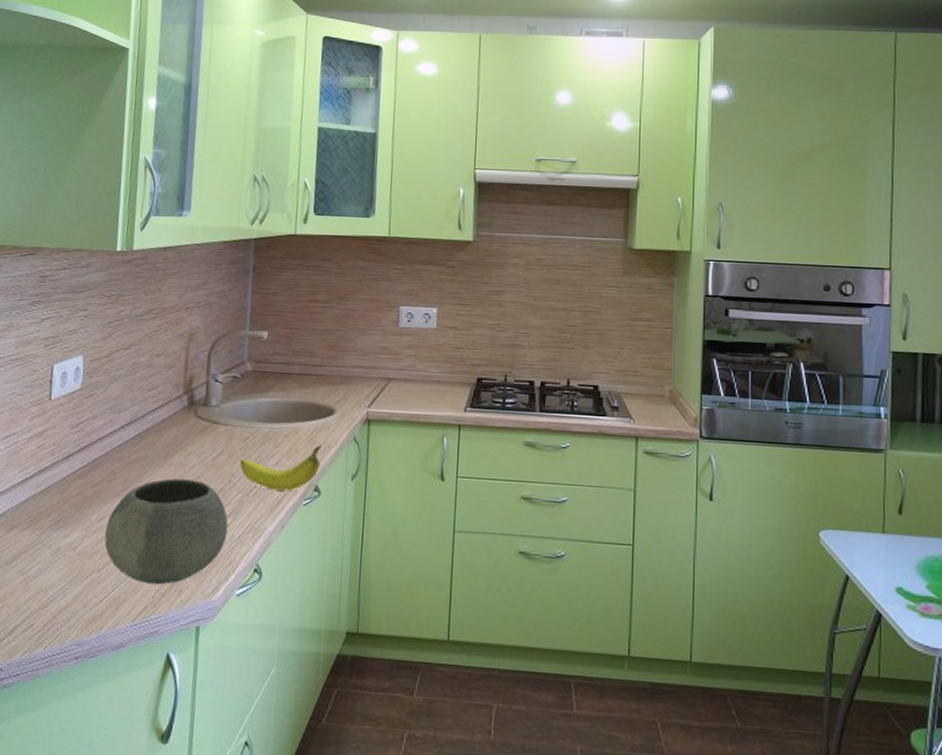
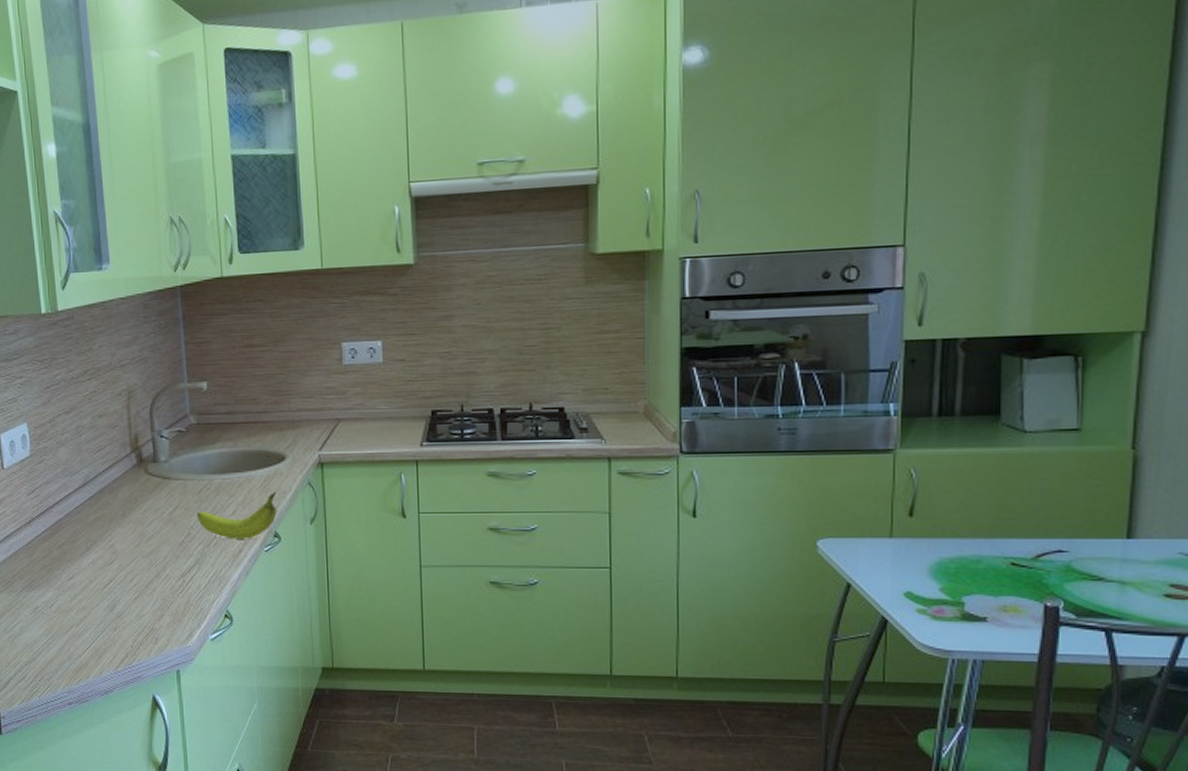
bowl: present [104,478,228,585] -> none [76,535,194,635]

